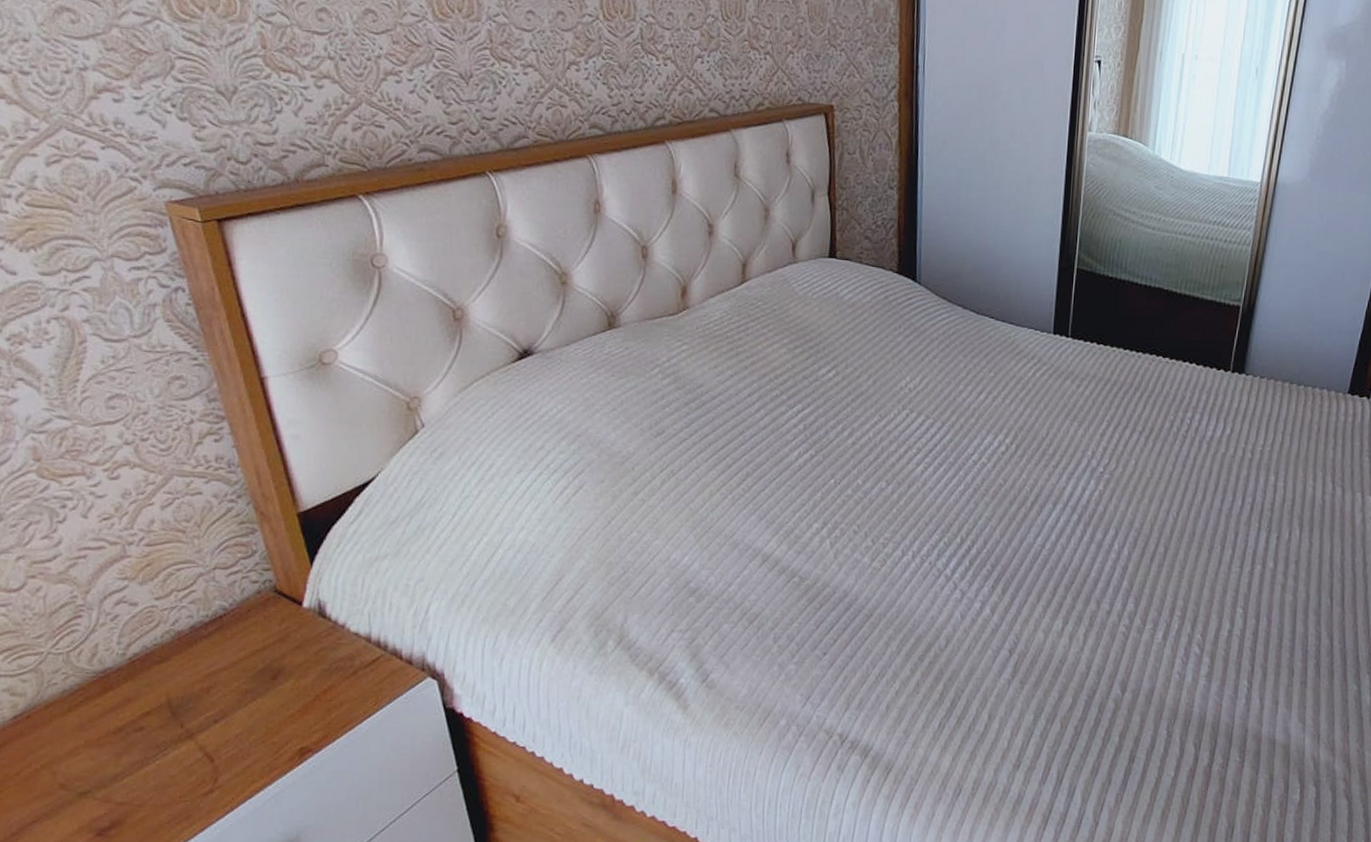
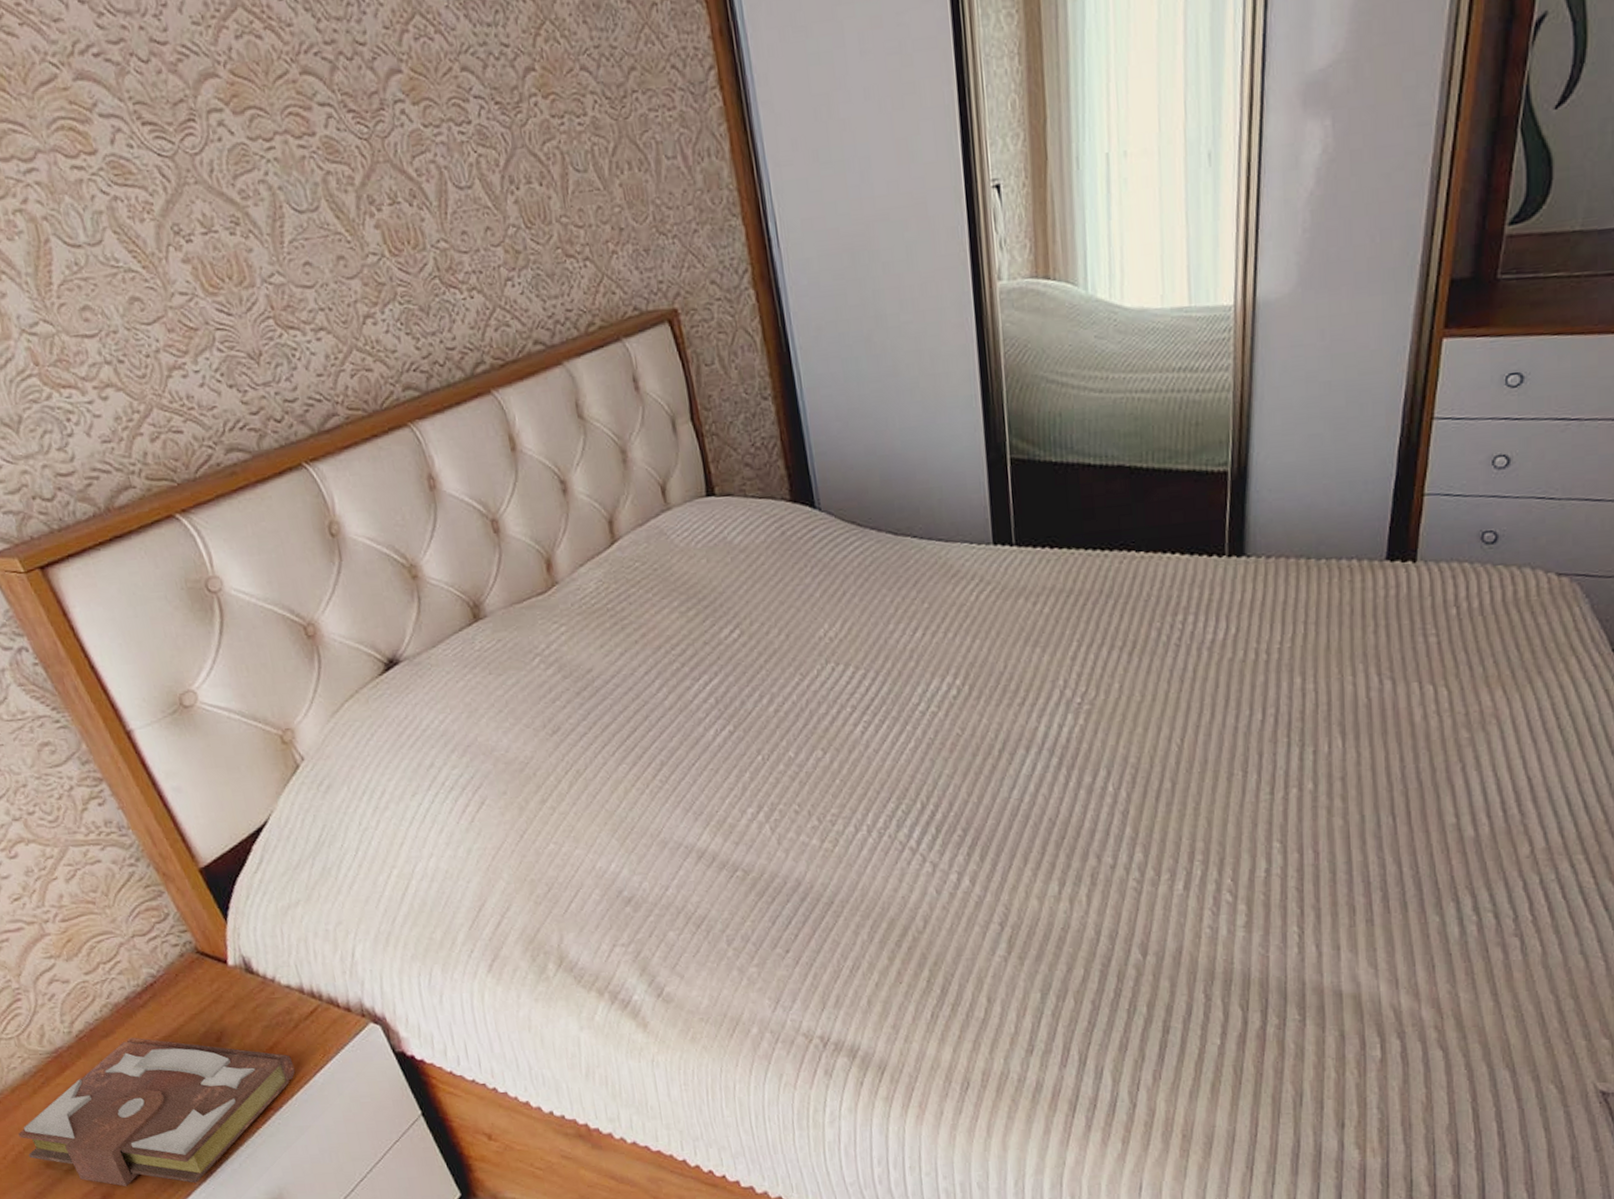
book: none [40,666,343,818] -> present [18,1037,295,1187]

